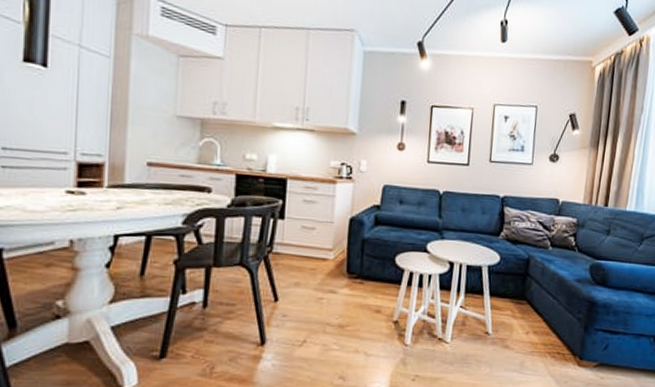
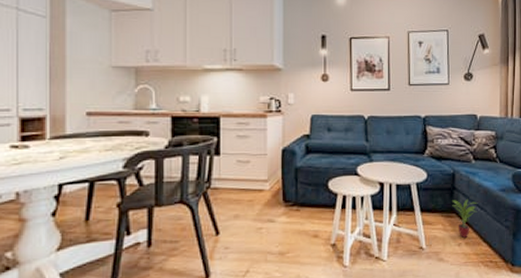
potted plant: none [523,286,550,326] -> present [452,198,477,238]

